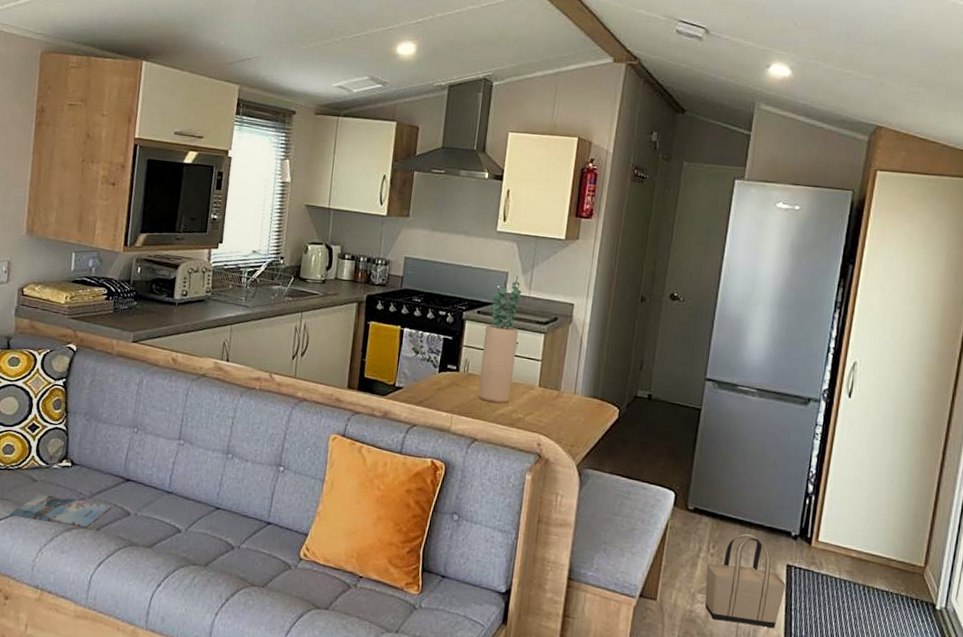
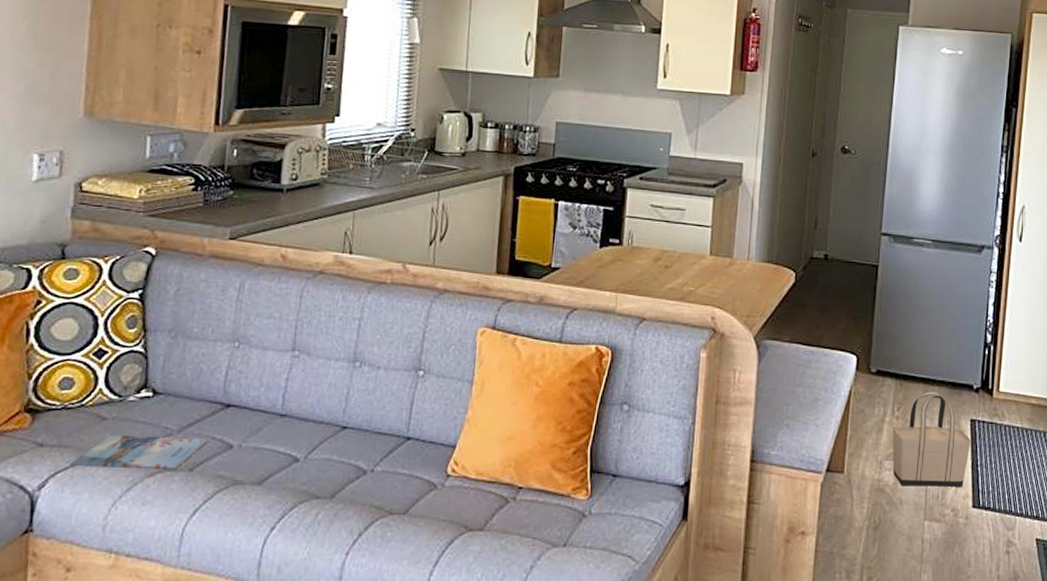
vase: present [477,275,522,403] -> none [644,136,687,276]

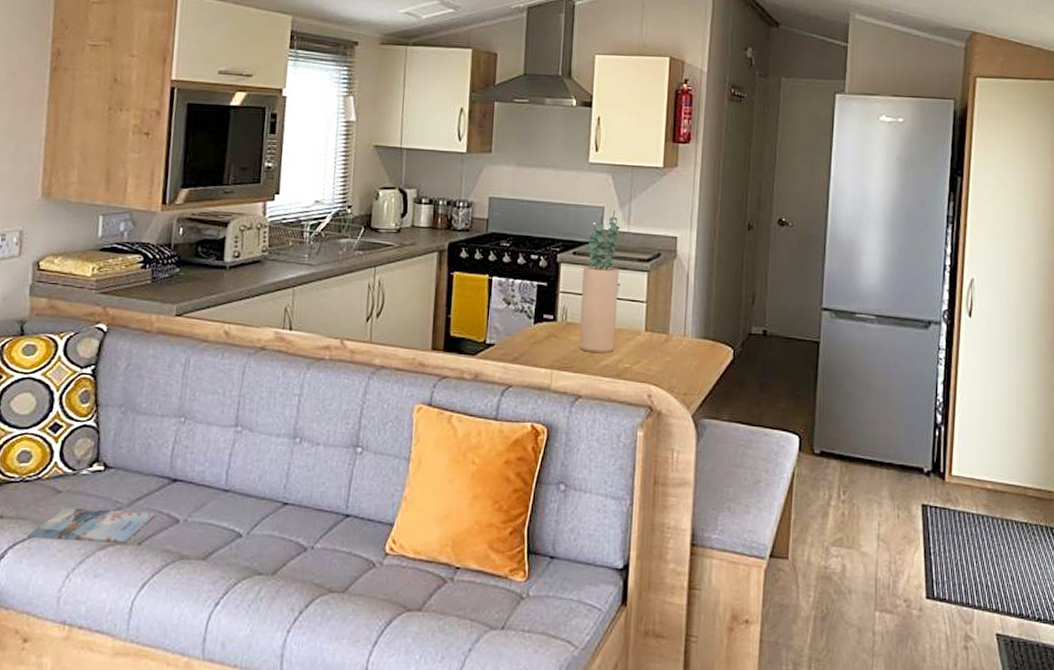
vase: none [644,136,687,276] -> present [578,210,620,353]
shopping bag: present [892,390,970,487] -> none [838,473,922,576]

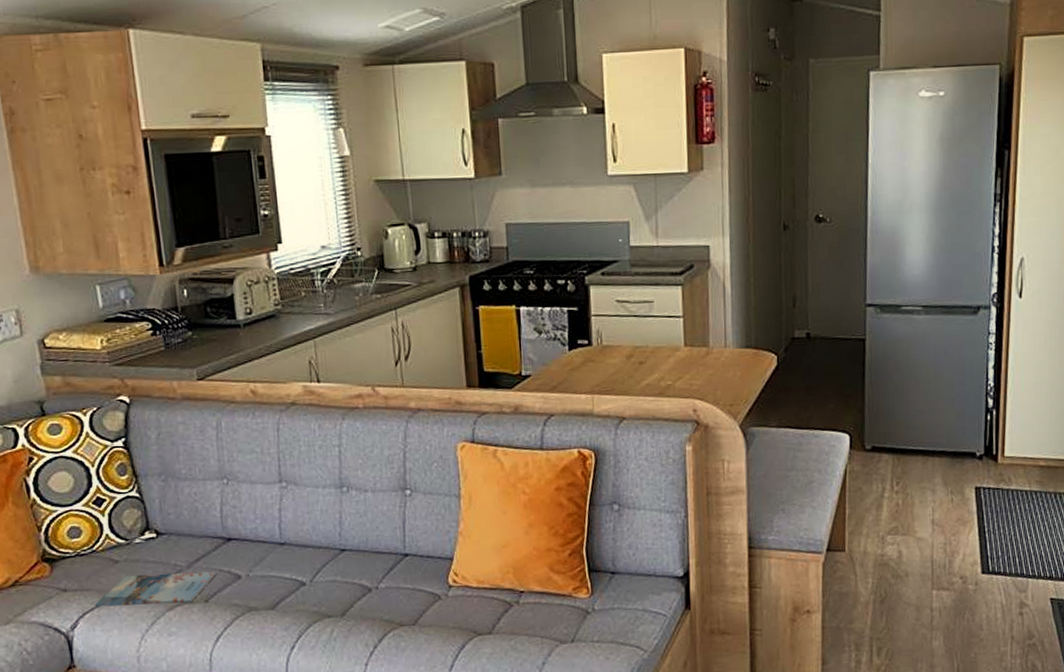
vase: present [578,210,620,353] -> none [614,224,655,374]

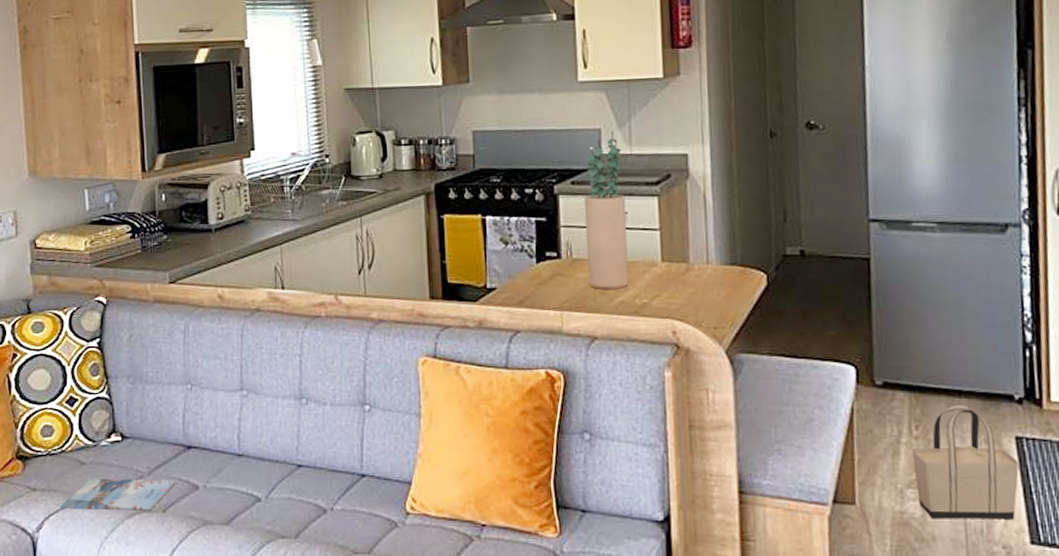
vase: none [614,224,655,374] -> present [584,131,629,289]
shopping bag: none [893,461,976,559] -> present [912,403,1019,519]

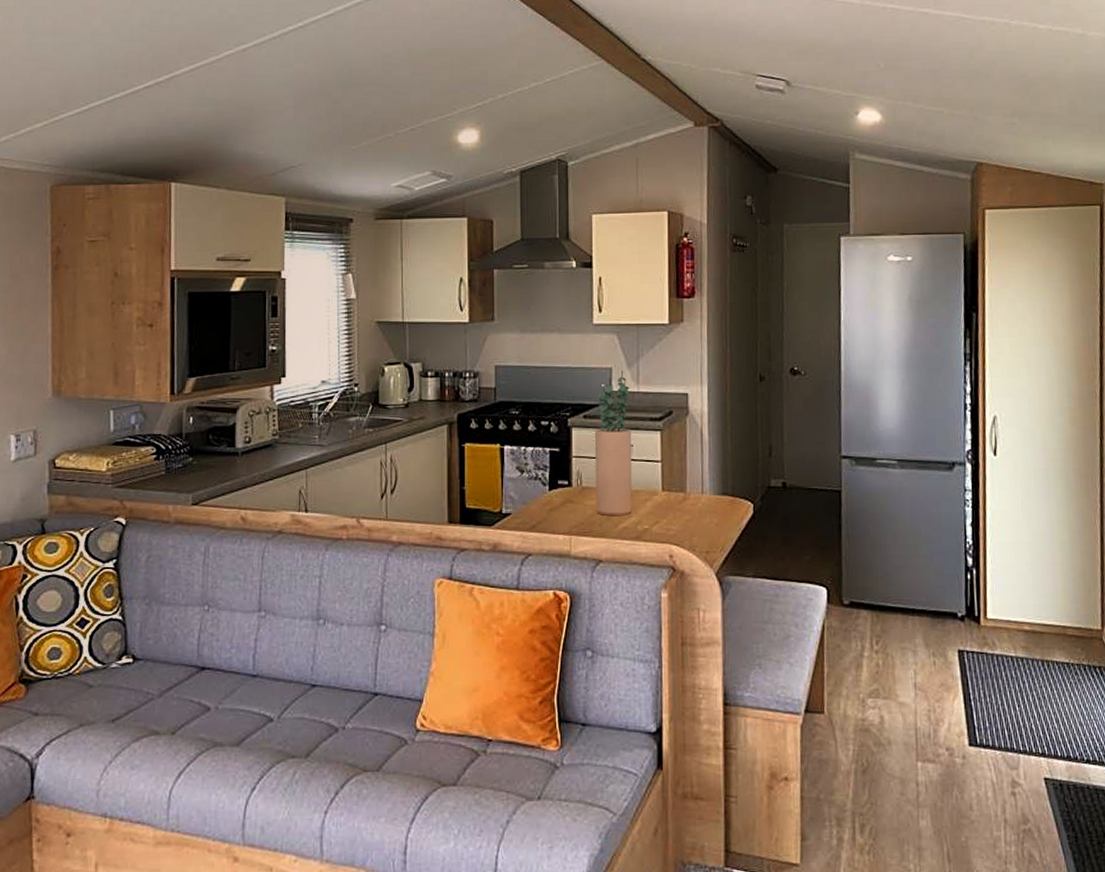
magazine: present [61,478,176,511] -> none [64,701,187,735]
shopping bag: present [912,403,1019,519] -> none [873,620,960,725]

